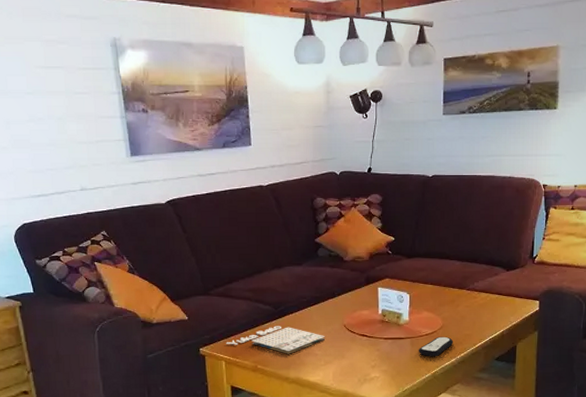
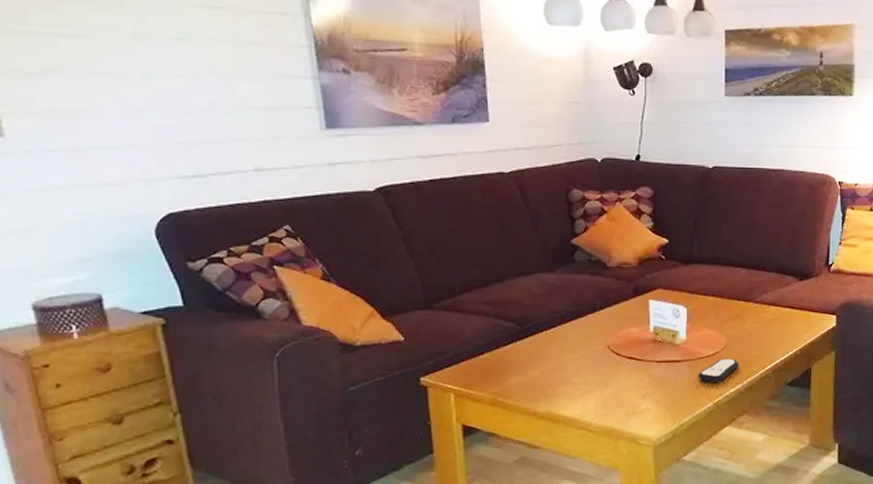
magazine: present [226,326,326,354] -> none [456,347,585,383]

